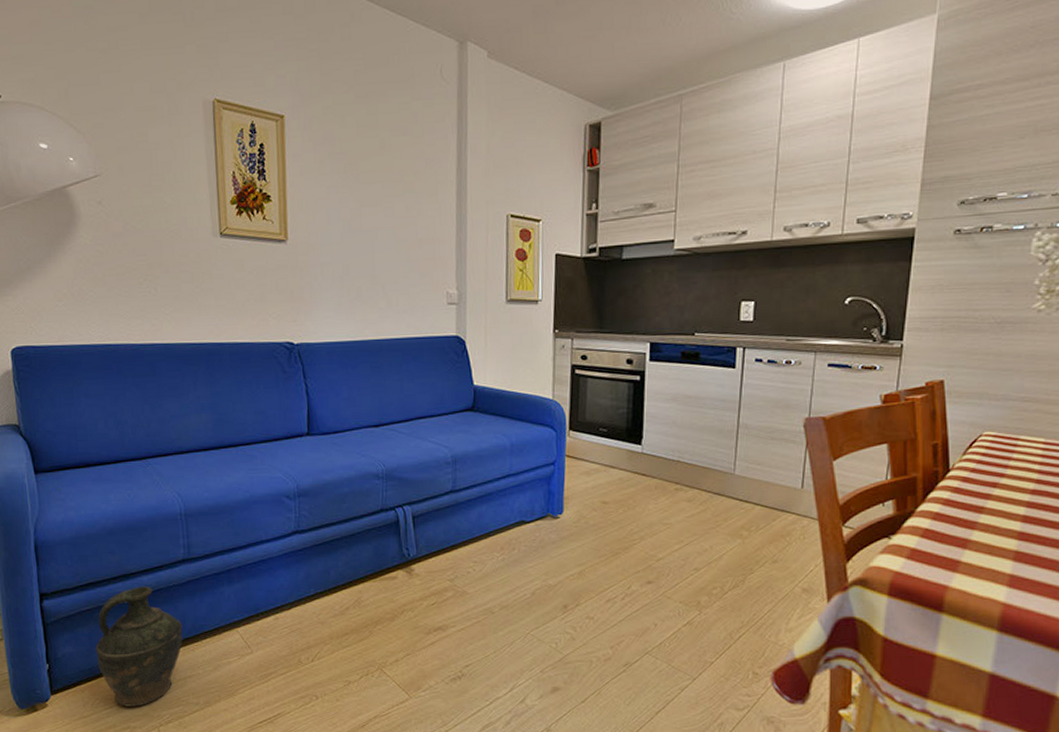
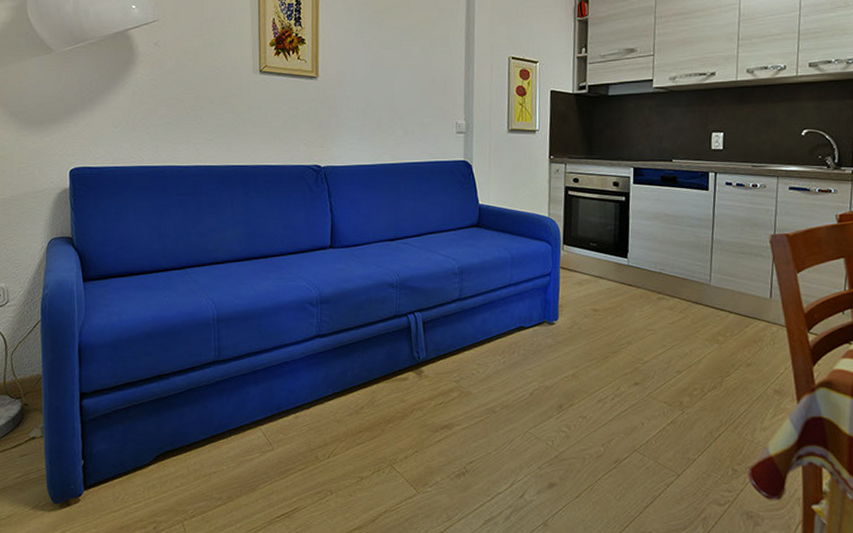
ceramic jug: present [95,586,183,707] -> none [128,386,210,502]

